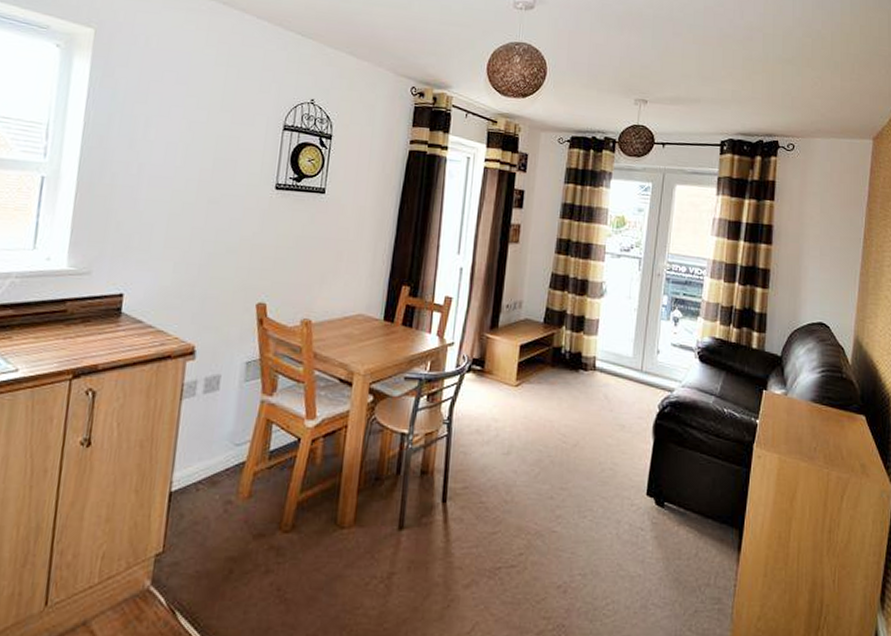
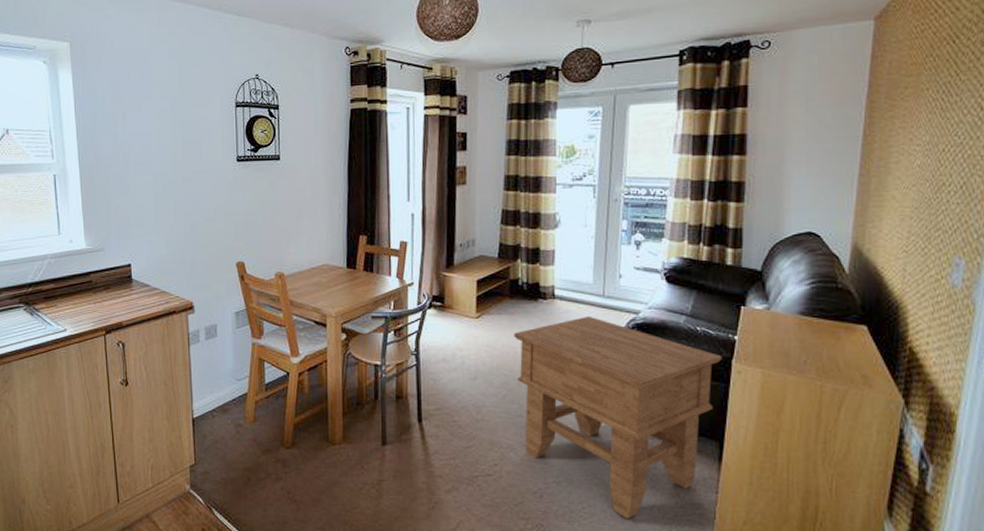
side table: none [552,390,745,617] -> present [514,315,722,520]

